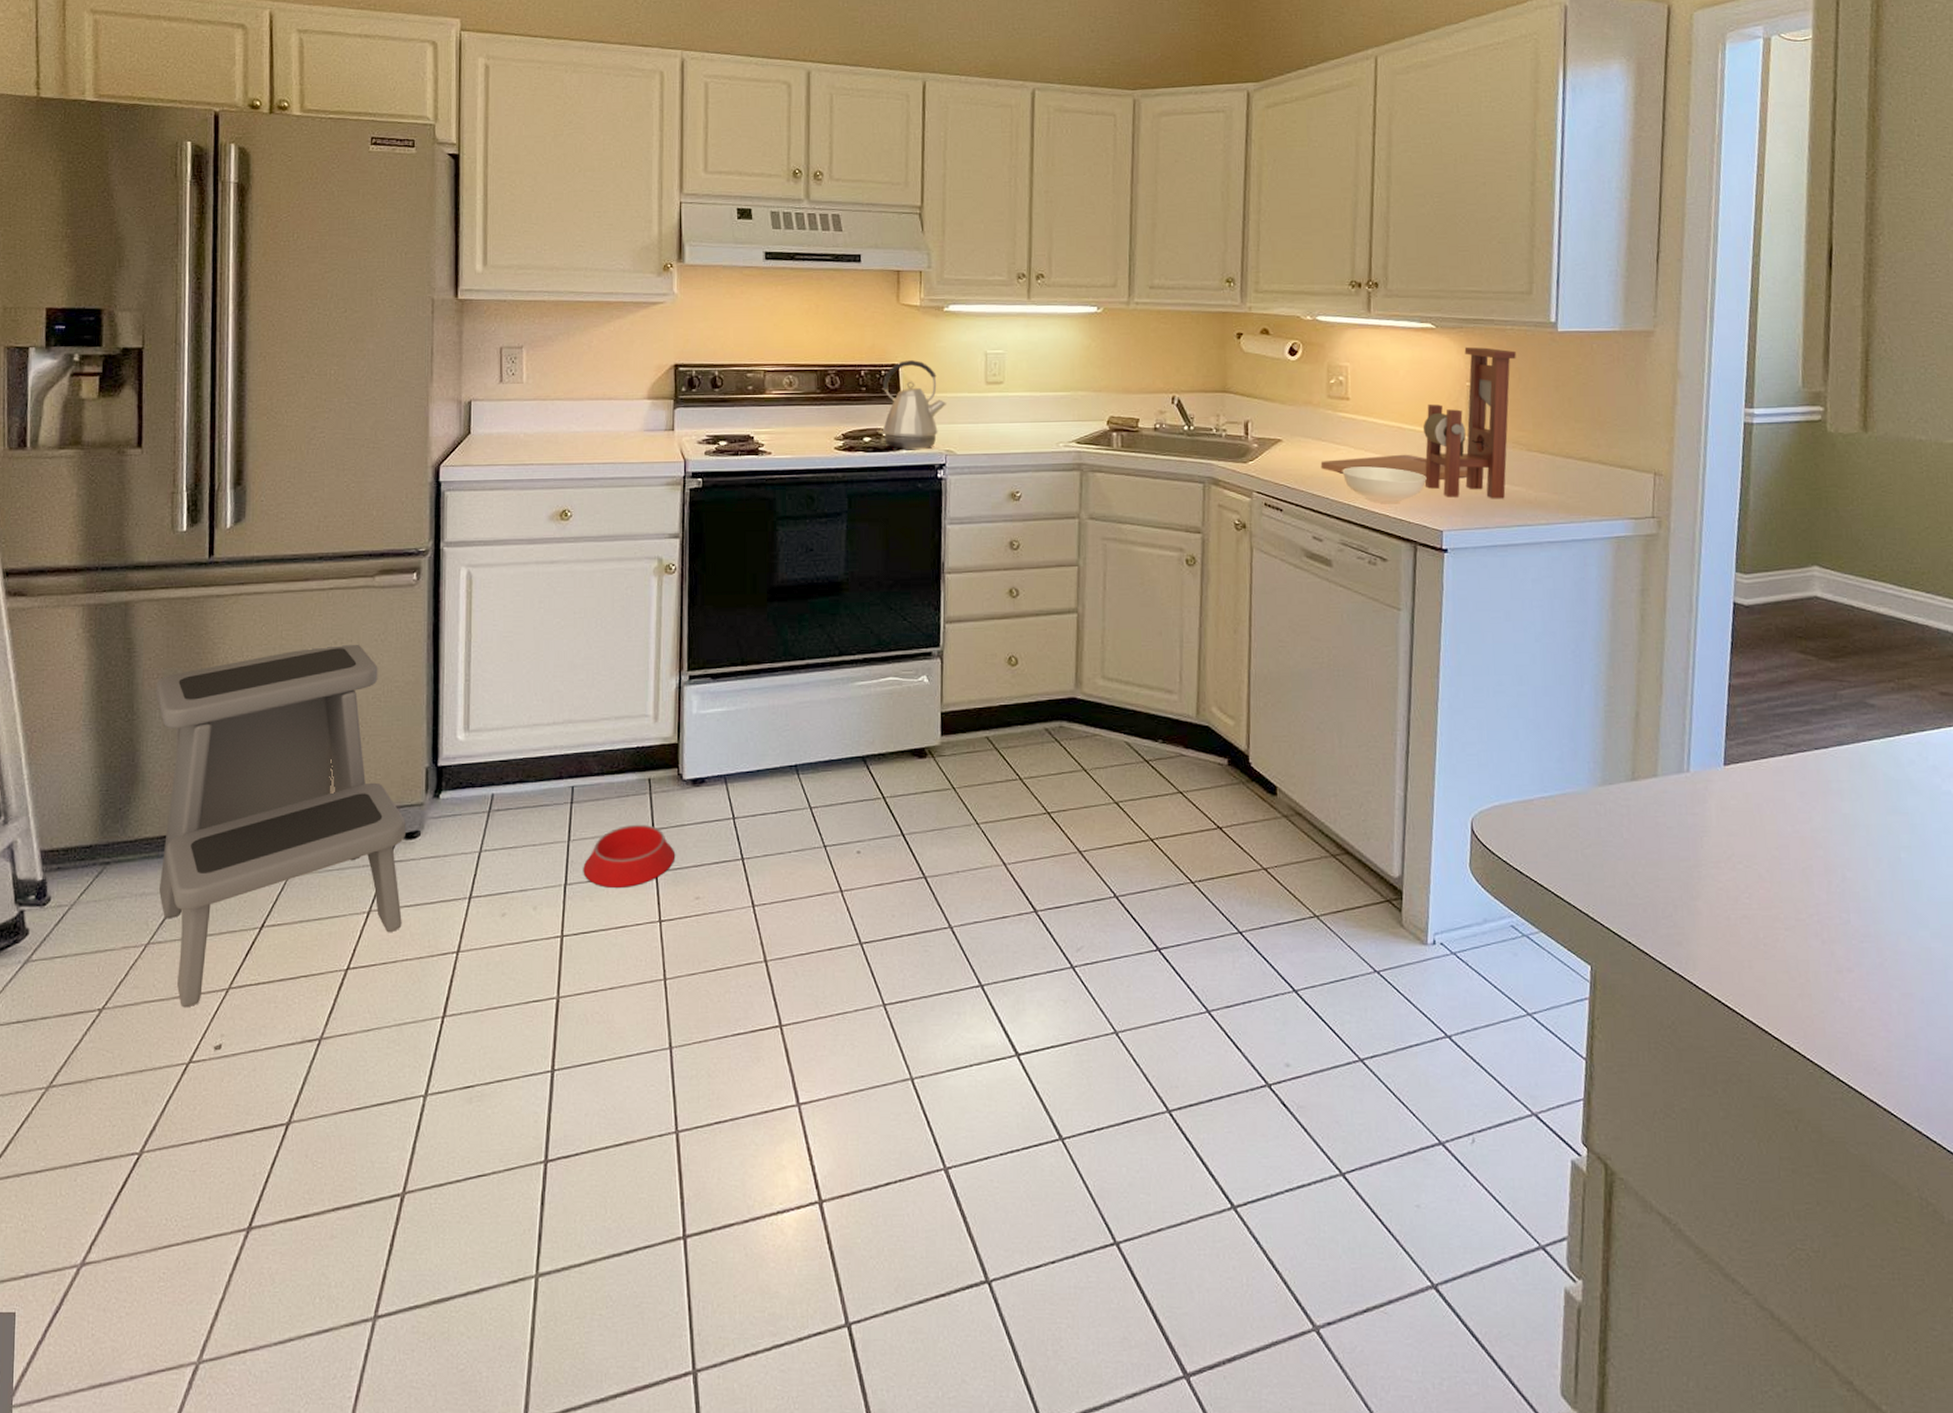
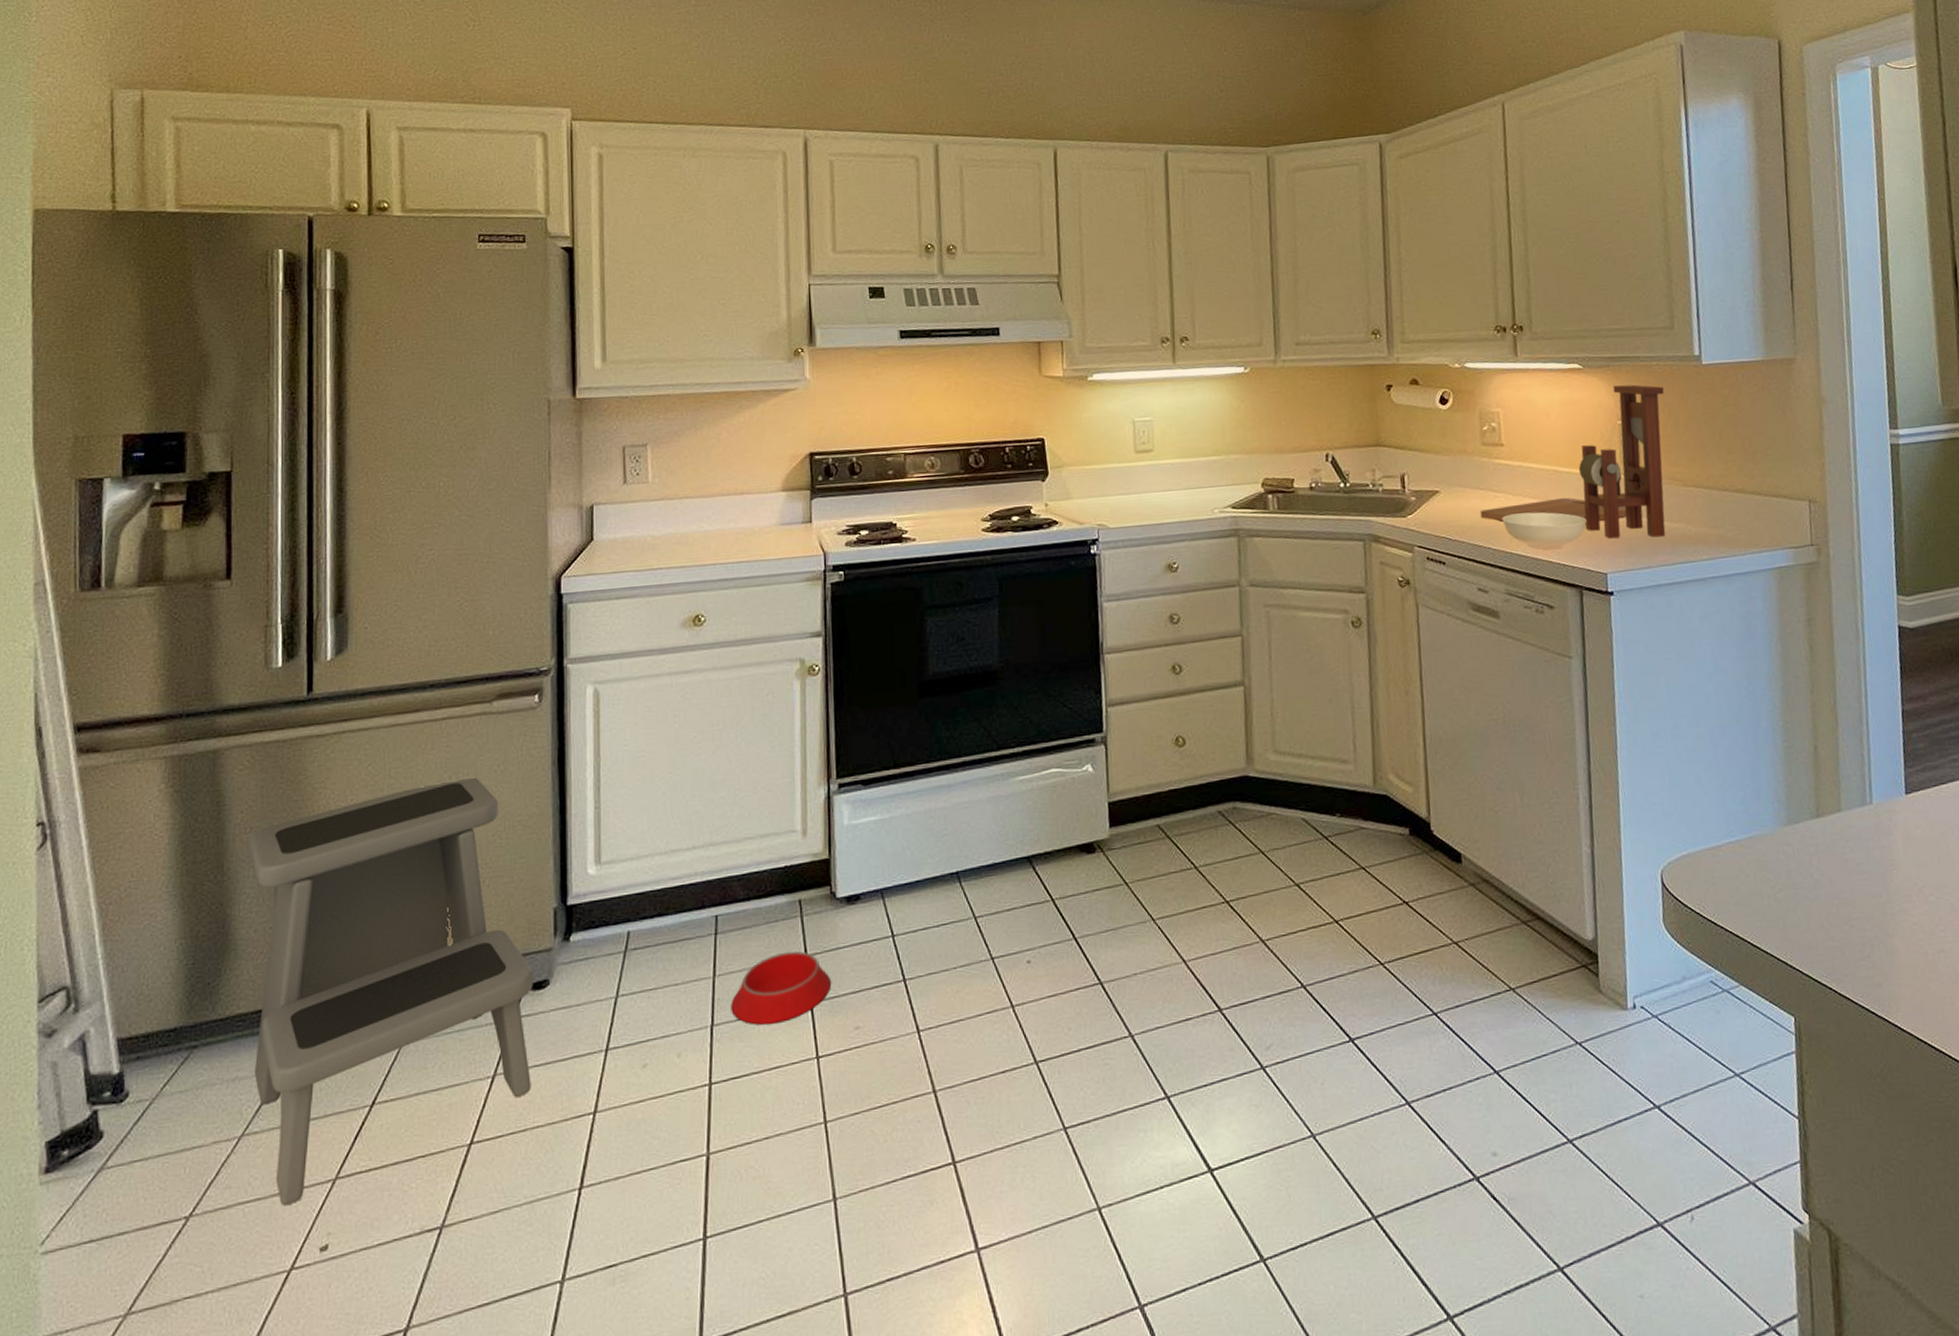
kettle: present [878,360,946,450] -> none [1026,433,1096,527]

